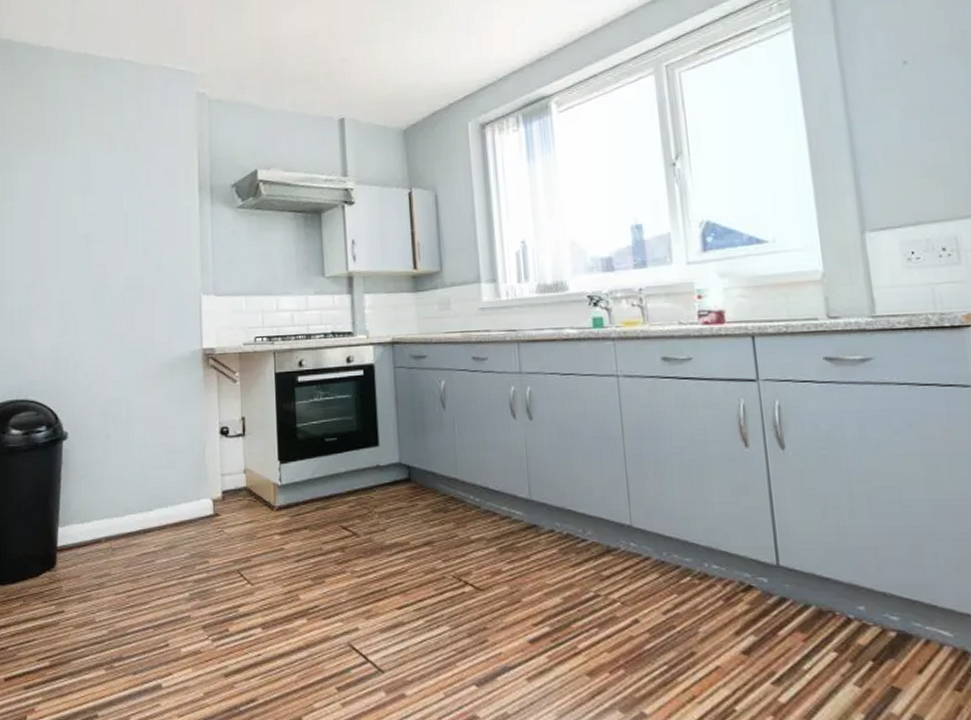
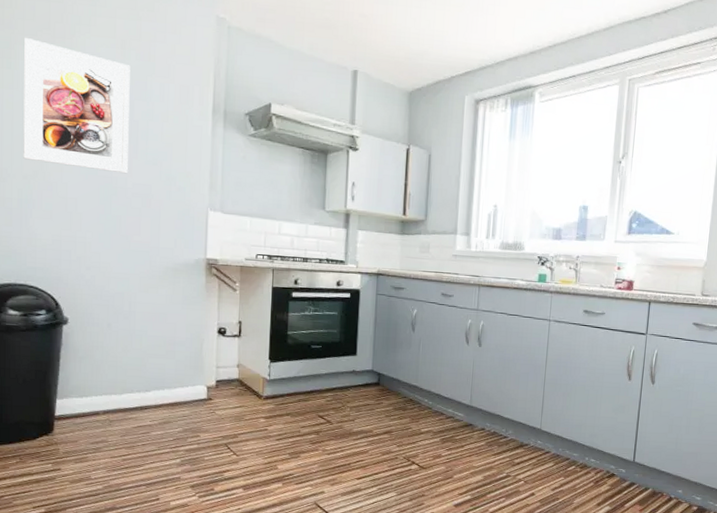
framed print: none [22,149,119,269] -> present [23,38,130,174]

